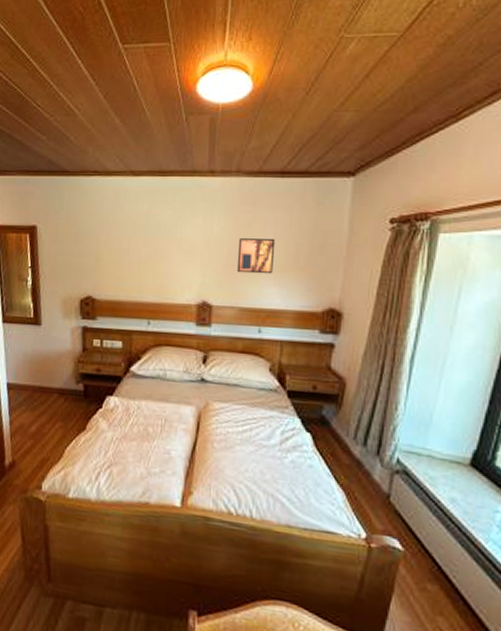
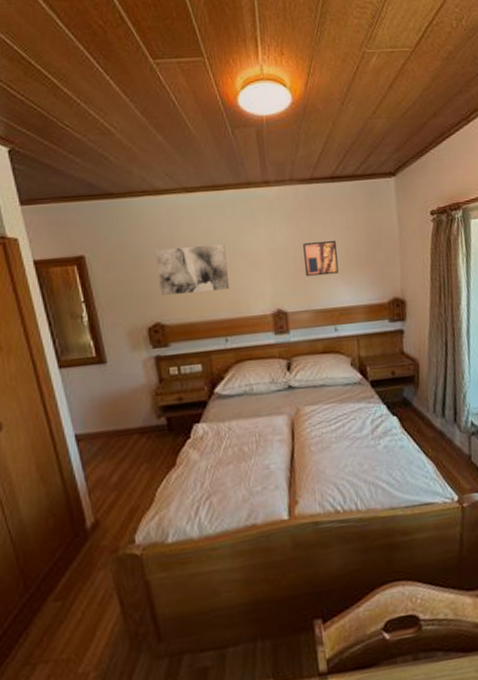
wall art: none [96,228,162,274] -> present [155,244,230,295]

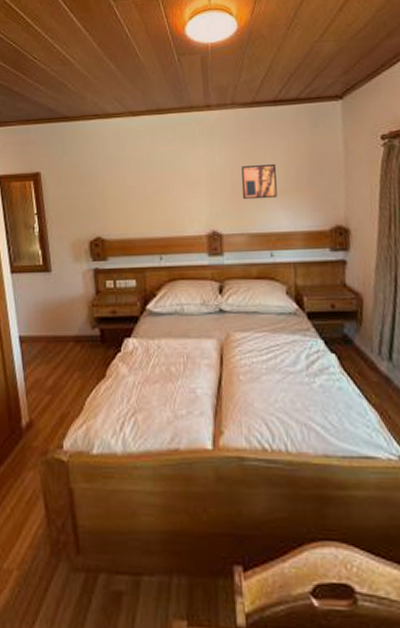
wall art: present [155,244,230,295] -> none [101,165,168,211]

